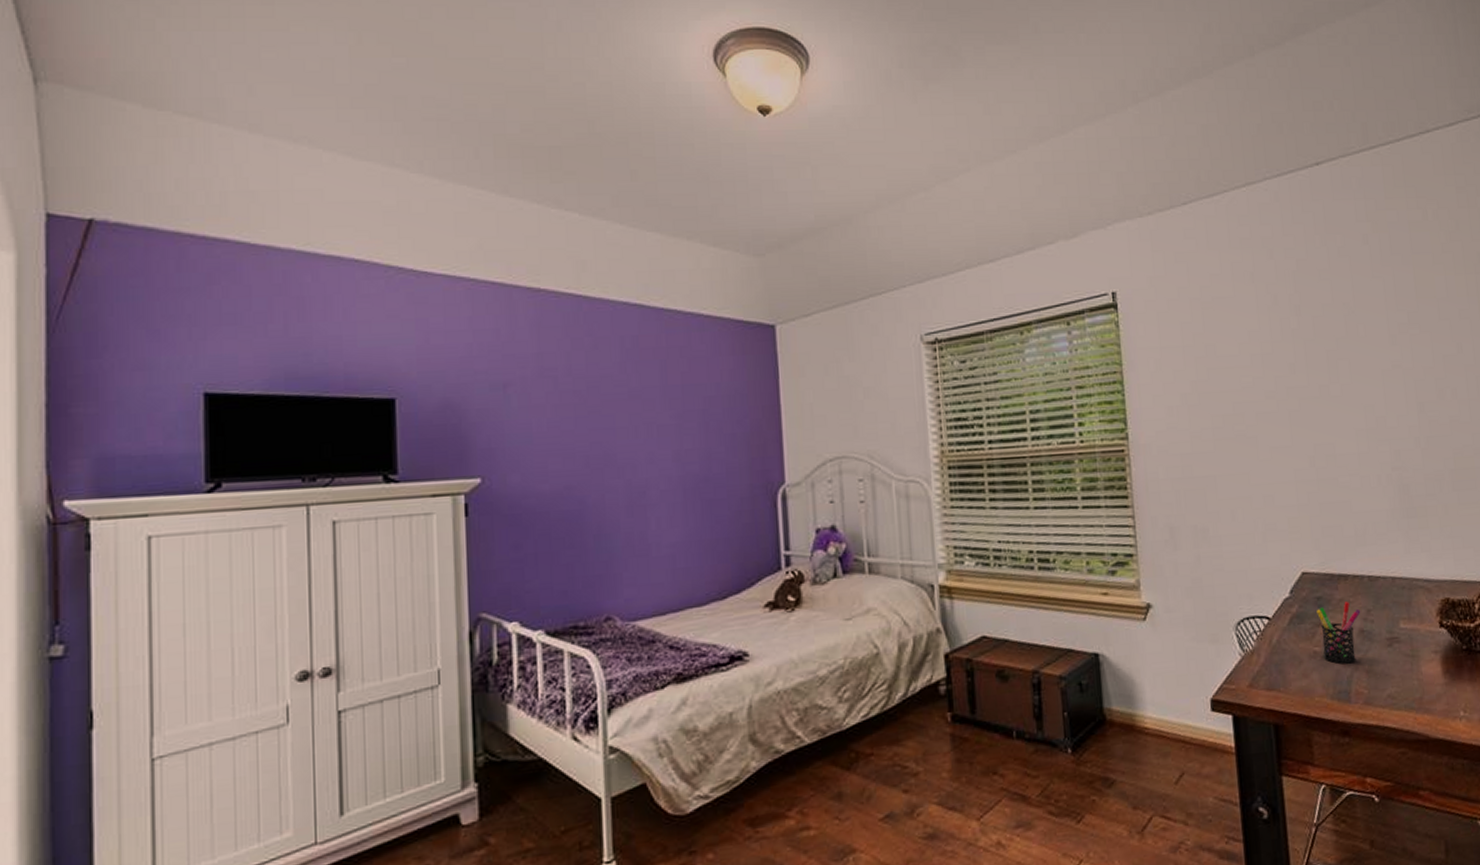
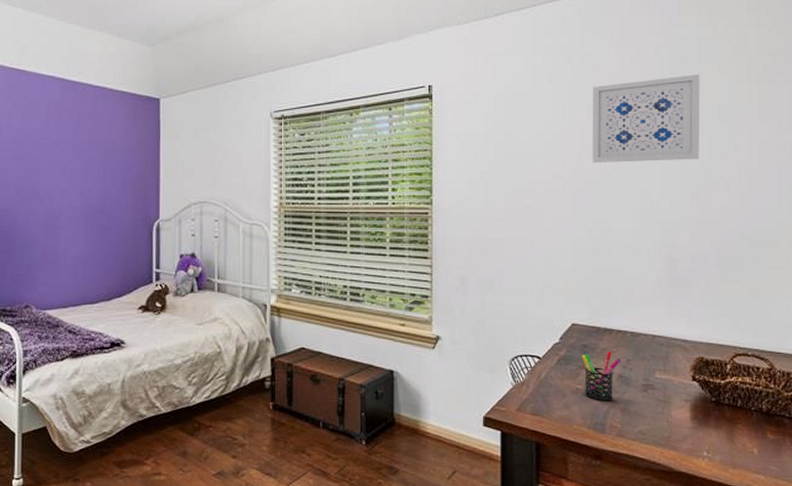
wall art: none [1299,266,1423,377] -> present [592,74,700,163]

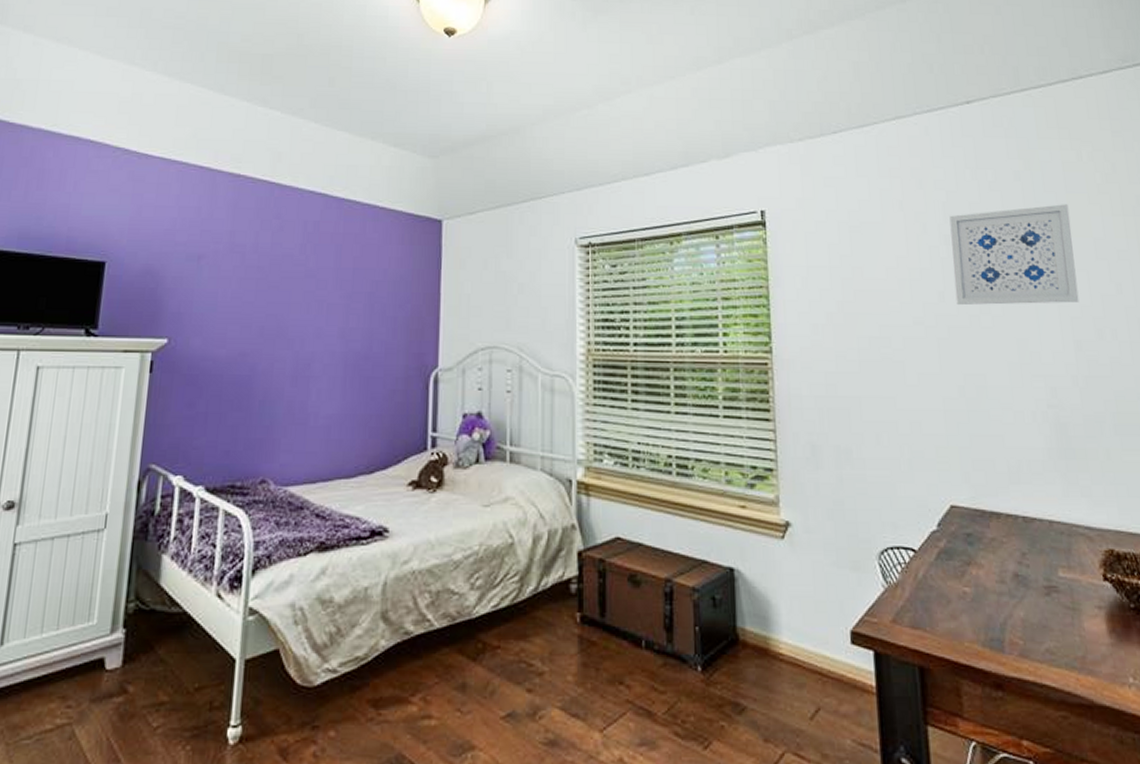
pen holder: present [582,351,621,402] -> none [966,542,1015,609]

